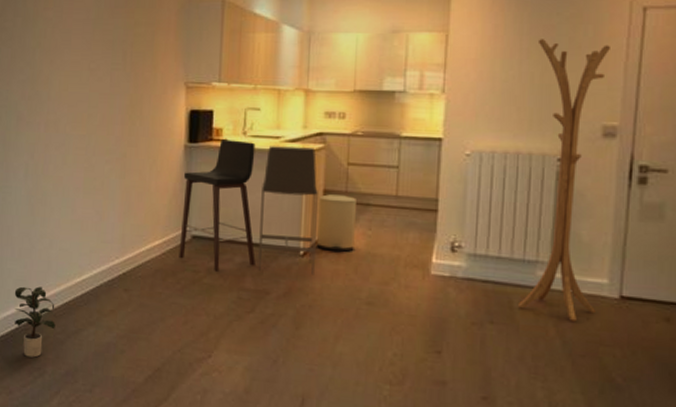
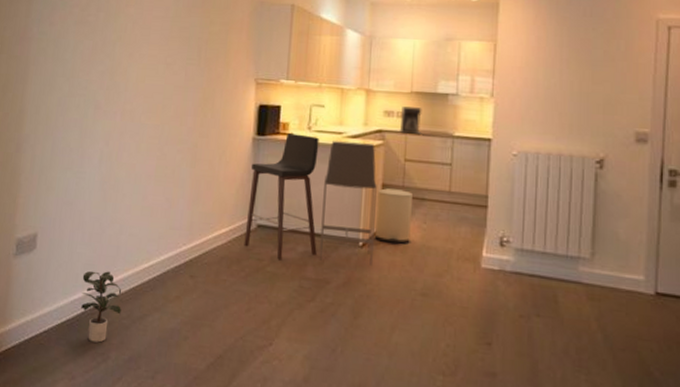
coffee maker: none [341,107,367,137] -> present [399,106,422,136]
coatrack: present [517,39,610,322] -> none [561,51,640,316]

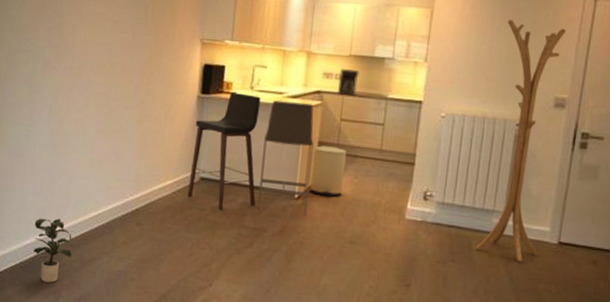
coatrack: none [561,51,640,316] -> present [475,20,566,262]

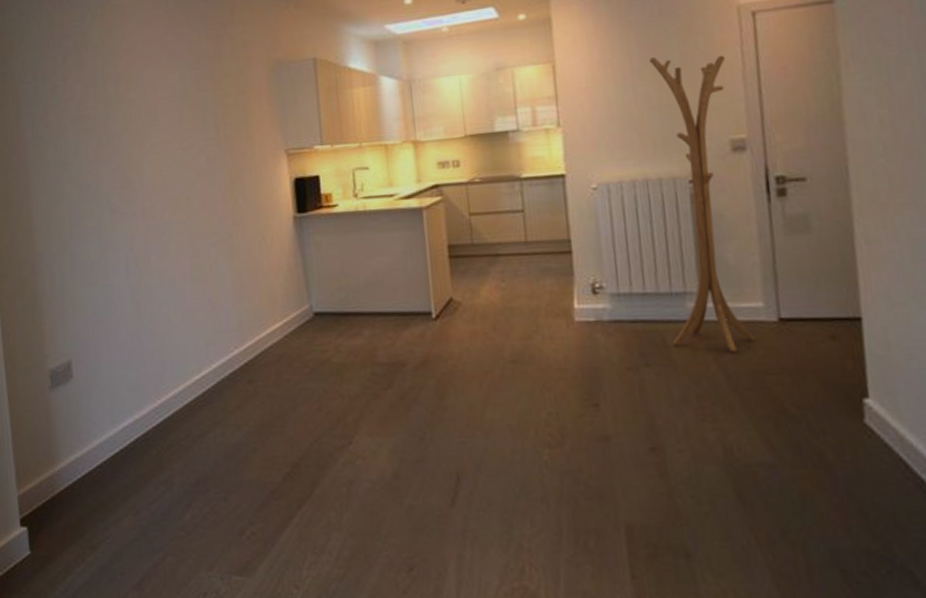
potted plant: present [34,218,74,283] -> none [129,390,179,470]
bar stool: present [187,92,261,211] -> none [297,203,386,349]
bar stool: present [257,100,314,216] -> none [381,202,451,342]
pedal bin: present [310,146,346,197] -> none [444,248,489,310]
coffee maker: present [337,69,360,97] -> none [457,152,485,186]

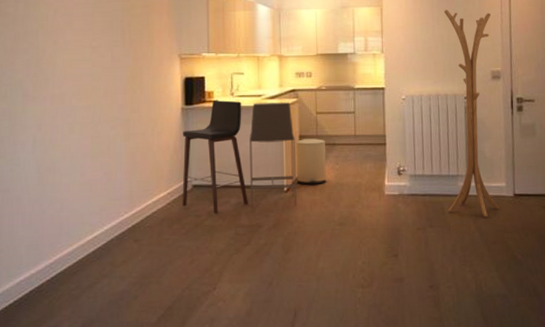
bar stool: none [297,203,386,349] -> present [182,100,248,214]
bar stool: none [381,202,451,342] -> present [249,102,297,209]
pedal bin: none [444,248,489,310] -> present [296,138,326,185]

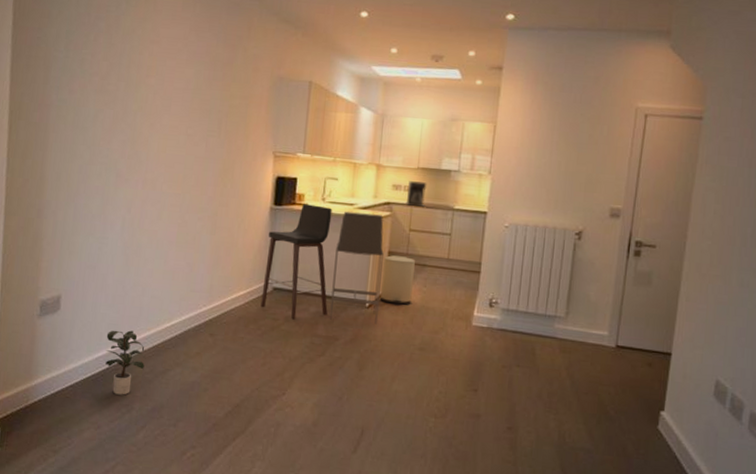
potted plant: none [26,248,71,317] -> present [106,330,146,395]
coffee maker: none [310,67,329,91] -> present [405,181,427,208]
coatrack: present [443,10,499,217] -> none [538,134,619,366]

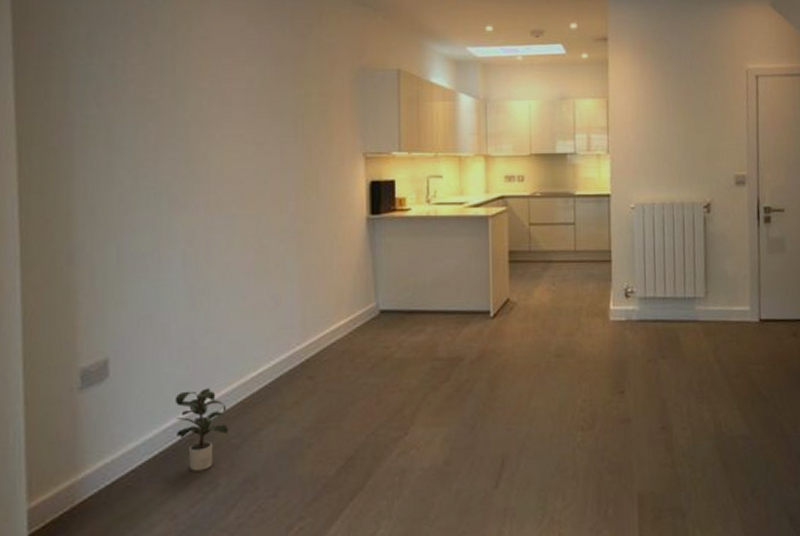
bar stool: present [260,204,333,320] -> none [367,209,447,345]
bar stool: present [329,211,384,324] -> none [449,211,505,338]
pedal bin: present [380,255,415,305] -> none [505,254,541,310]
coffee maker: present [405,181,427,208] -> none [521,170,544,198]

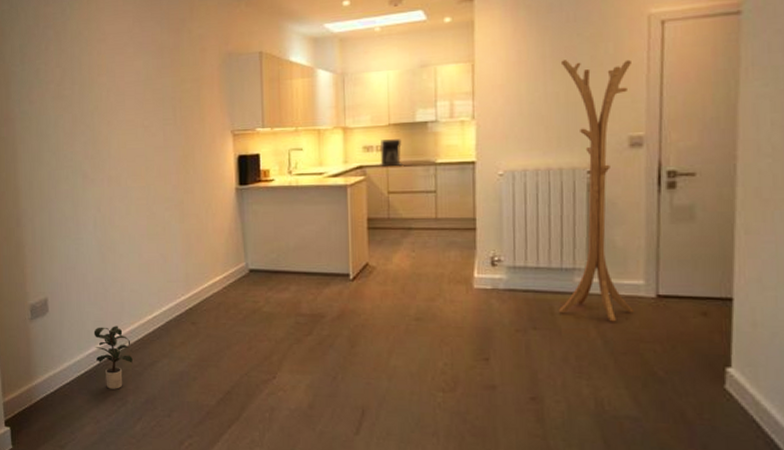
coffee maker: none [521,170,544,198] -> present [380,139,404,168]
coatrack: none [680,103,743,347] -> present [558,59,634,322]

